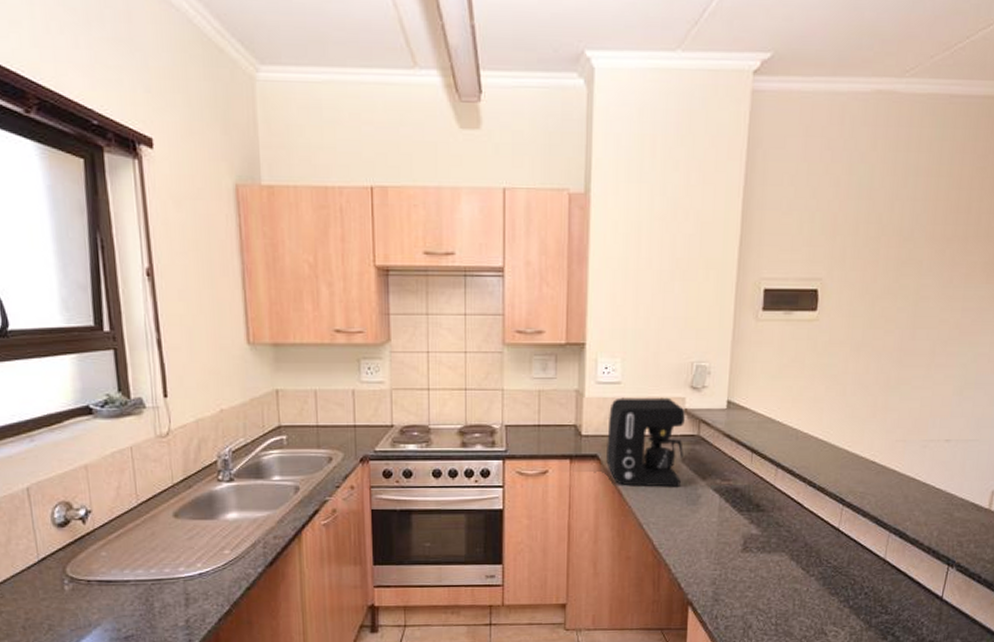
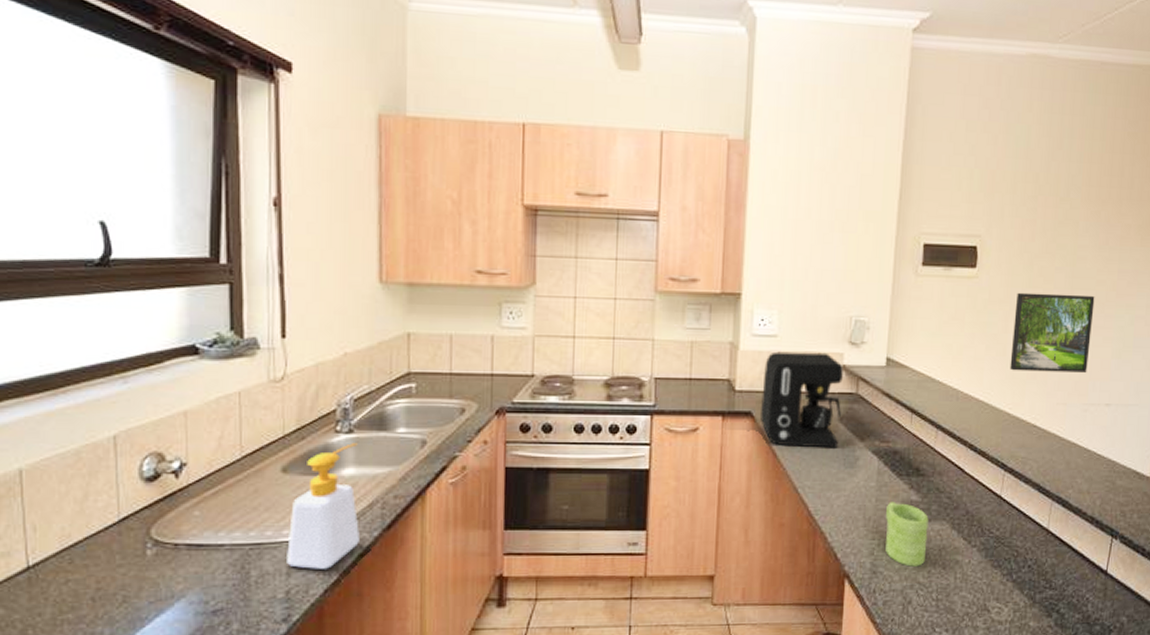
soap bottle: none [184,490,246,601] -> present [287,443,359,569]
mug: none [727,535,768,595] -> present [885,502,929,567]
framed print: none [849,333,937,410] -> present [1009,292,1095,373]

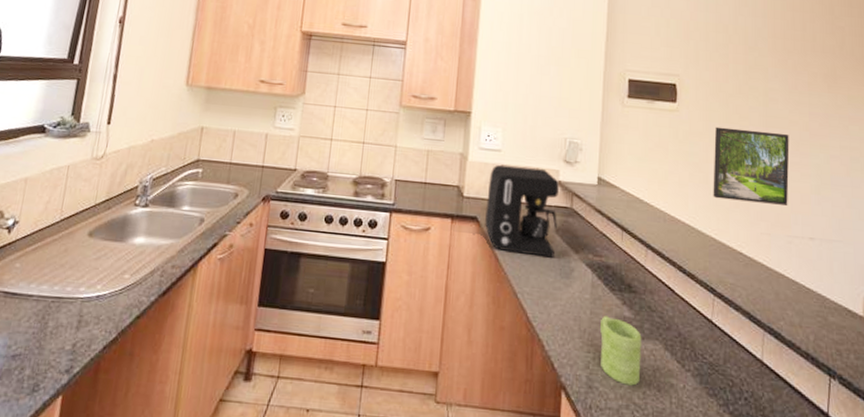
soap bottle: present [287,443,359,569] -> none [78,216,150,327]

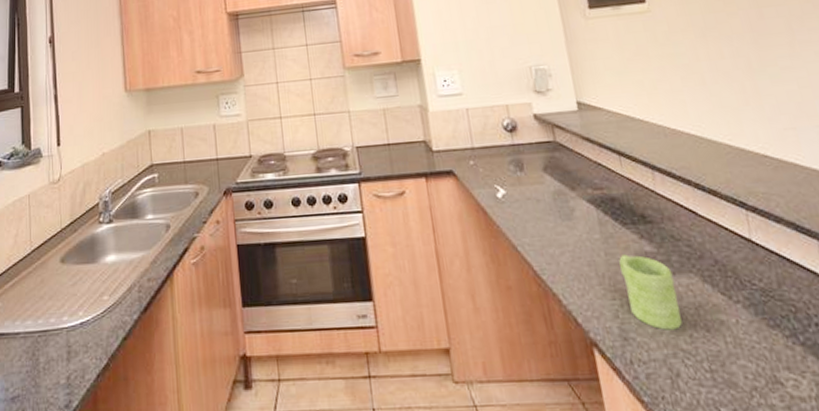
coffee maker: present [485,164,559,258] -> none [456,104,549,203]
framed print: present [713,126,790,206] -> none [698,10,809,100]

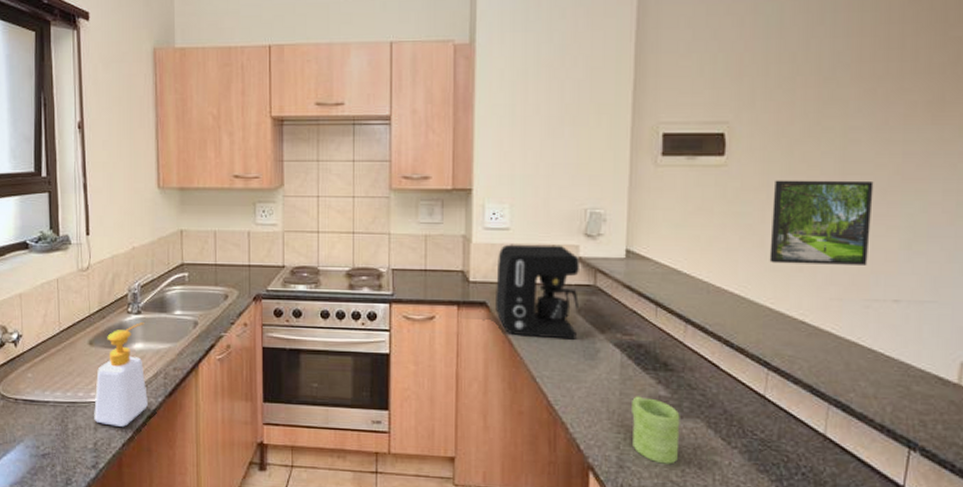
soap bottle: none [66,232,123,354] -> present [94,322,148,427]
coffee maker: none [456,104,549,203] -> present [496,244,579,340]
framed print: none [698,10,809,100] -> present [769,180,874,265]

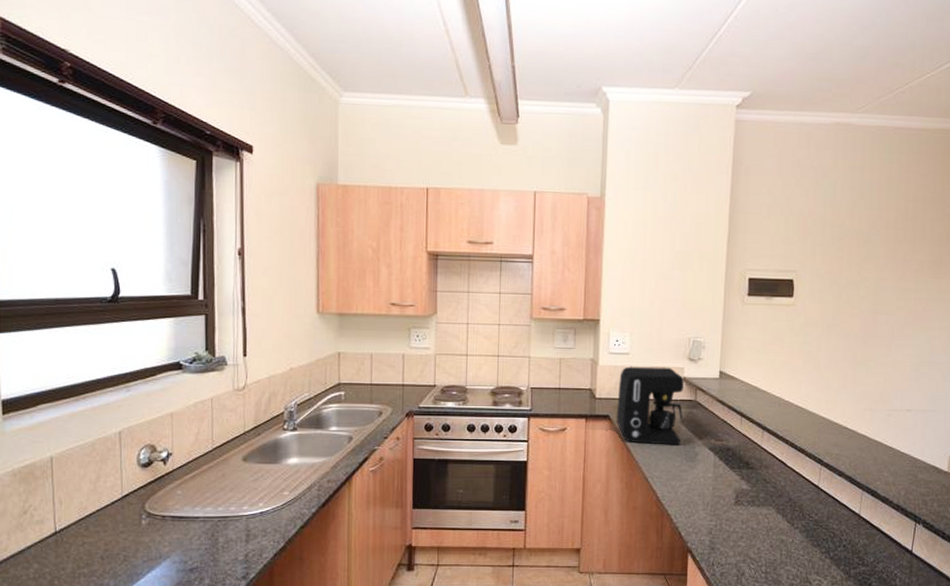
soap bottle: present [94,322,148,427] -> none [246,439,301,538]
mug: present [632,396,680,464] -> none [721,490,758,544]
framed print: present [769,180,874,265] -> none [823,317,895,383]

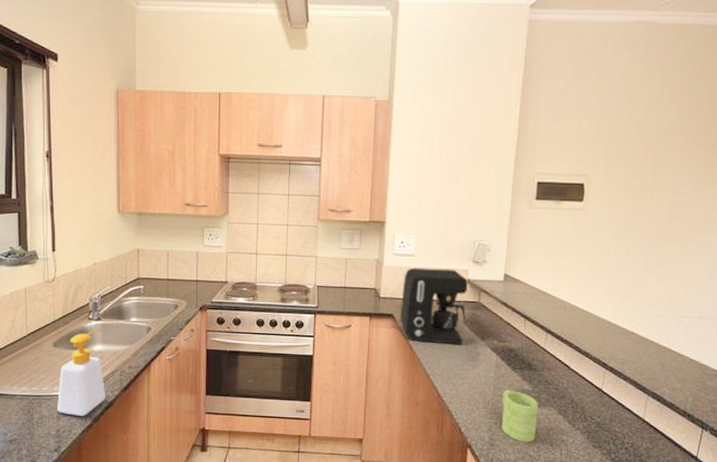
soap bottle: none [246,439,301,538] -> present [57,328,105,416]
mug: none [721,490,758,544] -> present [502,389,539,443]

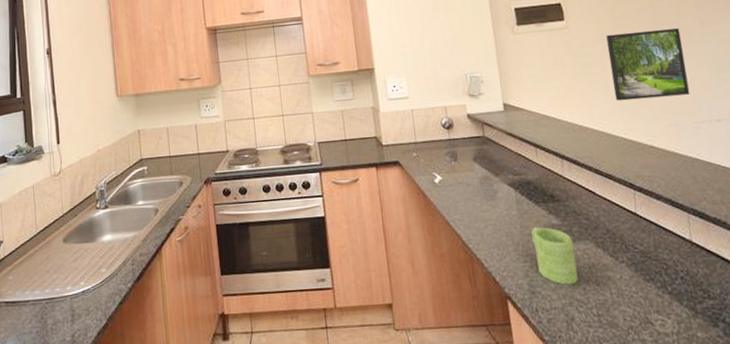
soap bottle: present [57,328,105,416] -> none [70,216,119,316]
coffee maker: present [400,267,468,345] -> none [402,106,477,187]
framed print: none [611,222,691,290] -> present [606,27,690,101]

